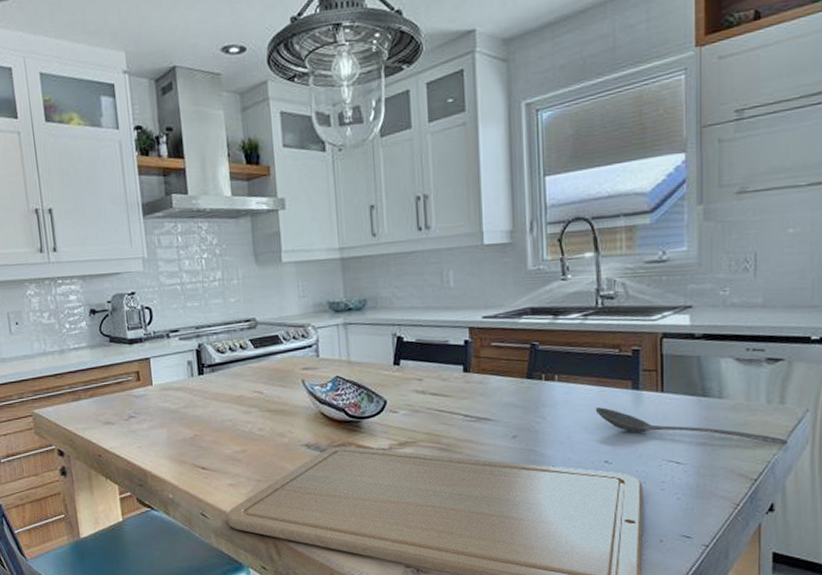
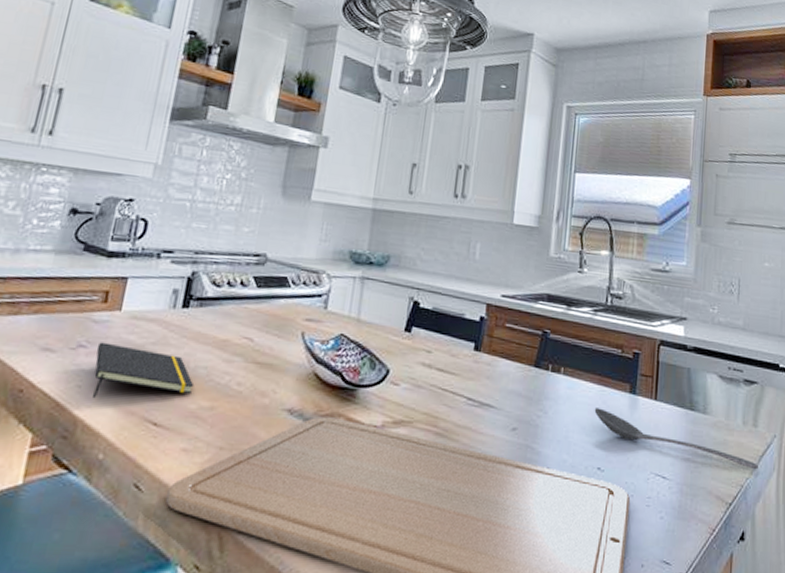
notepad: none [143,411,225,455] -> present [93,342,194,399]

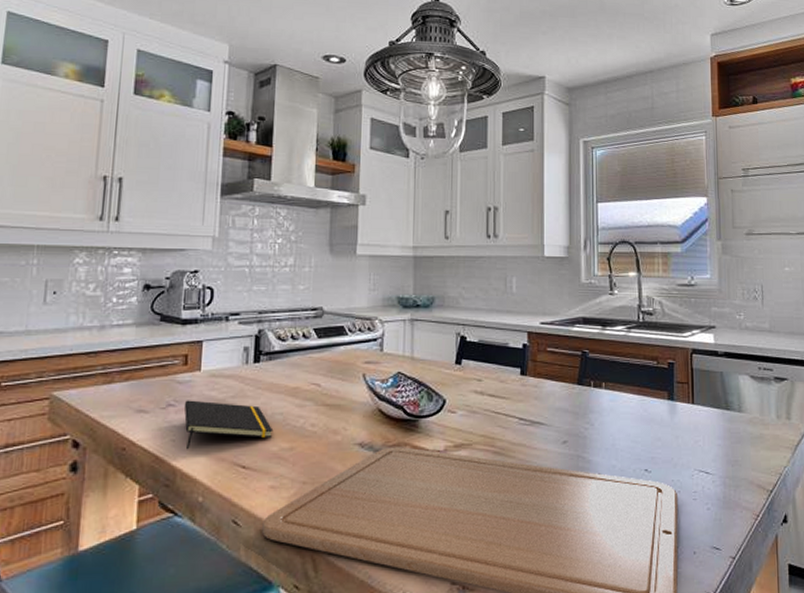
stirrer: present [594,408,758,470] -> none [637,416,795,458]

